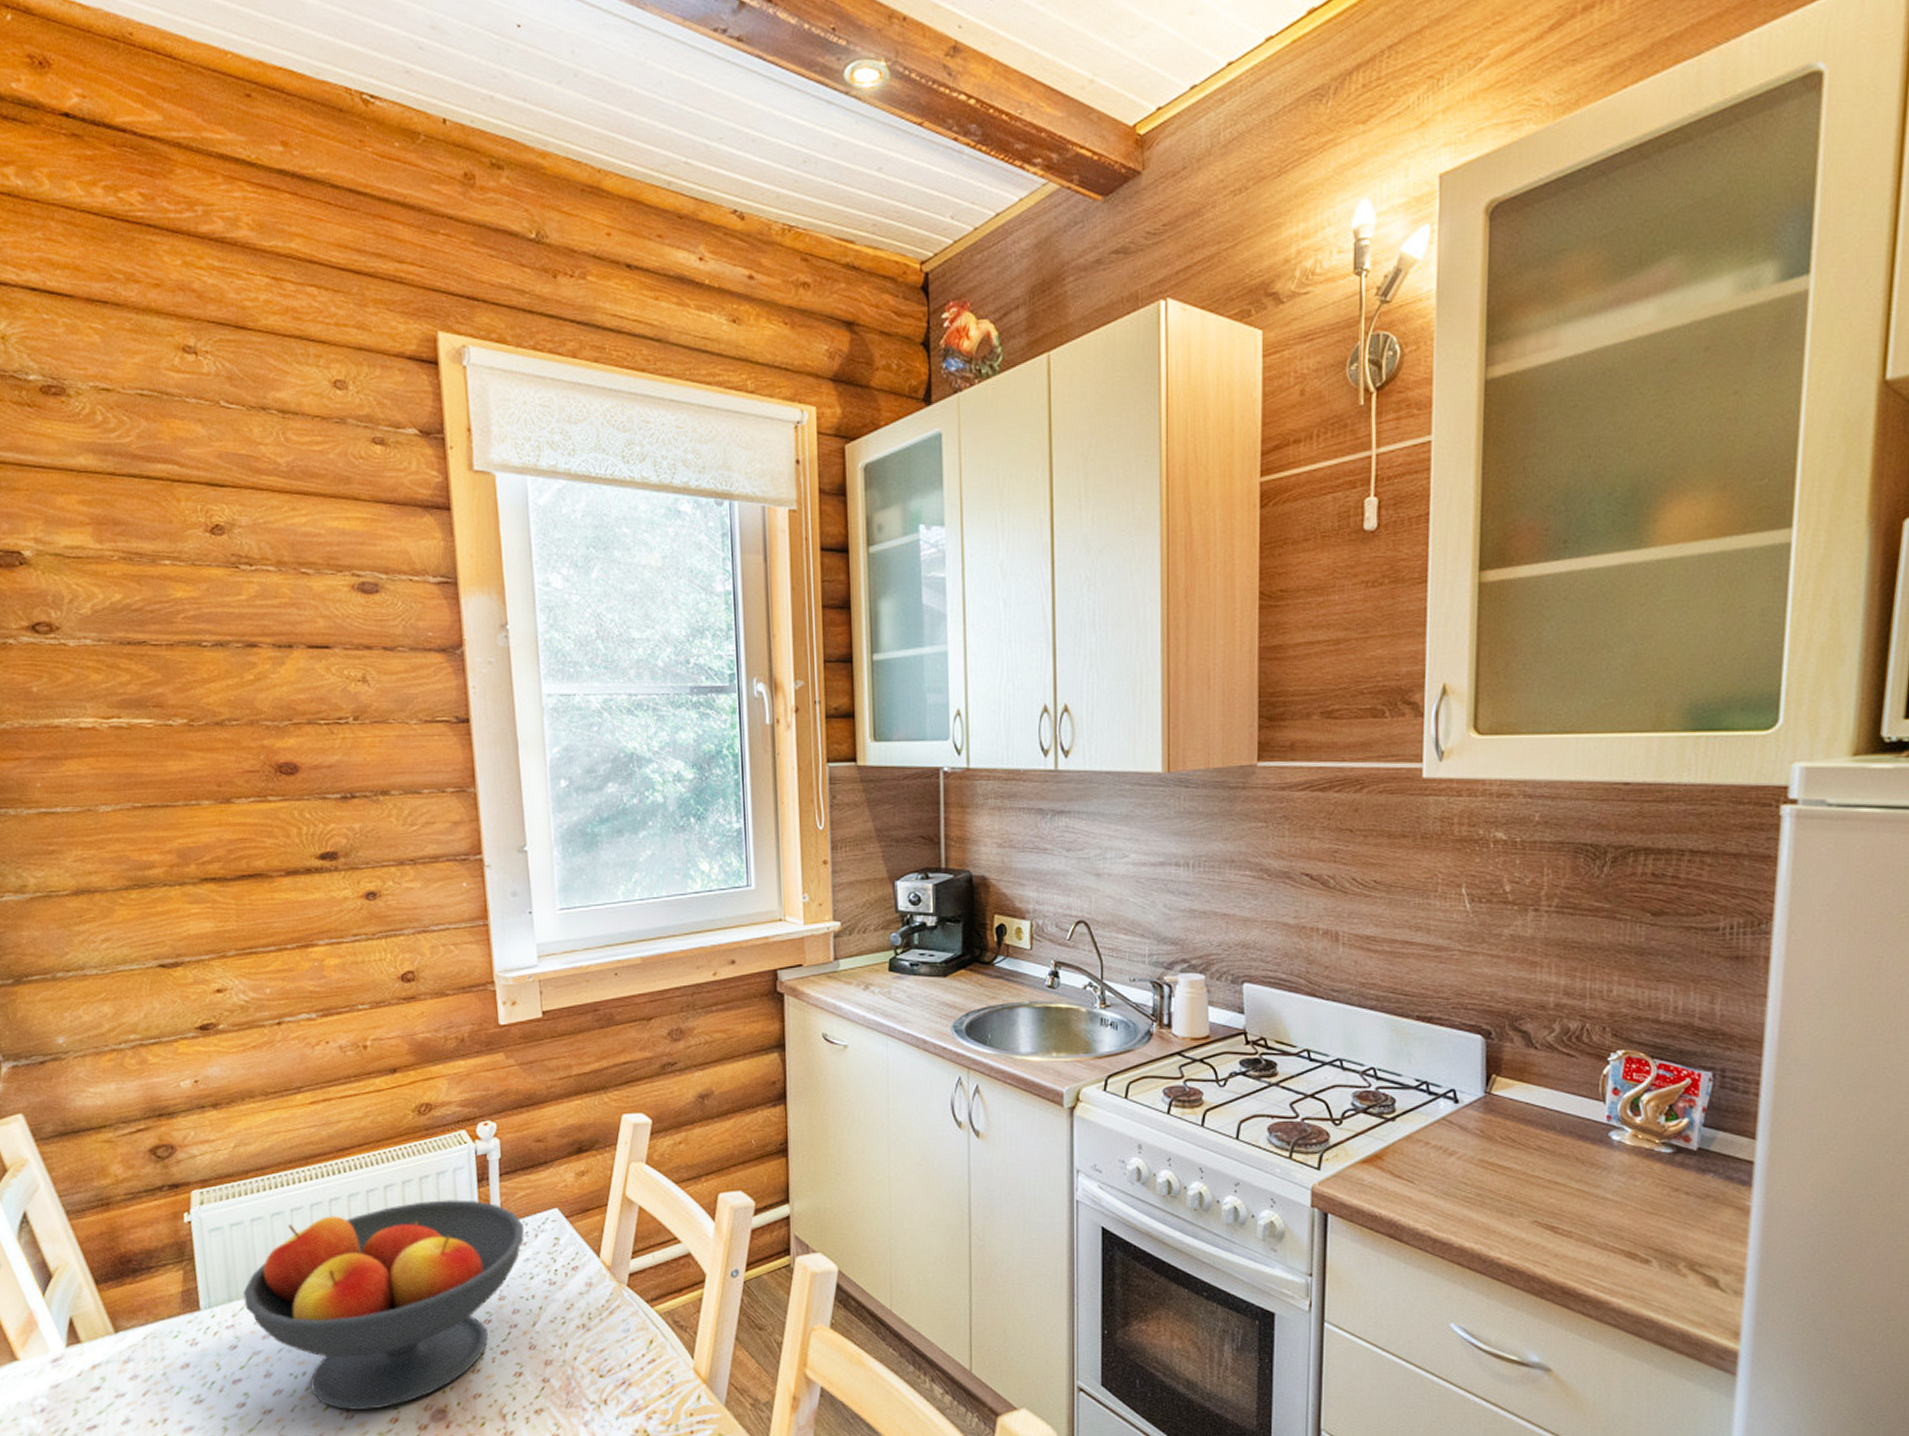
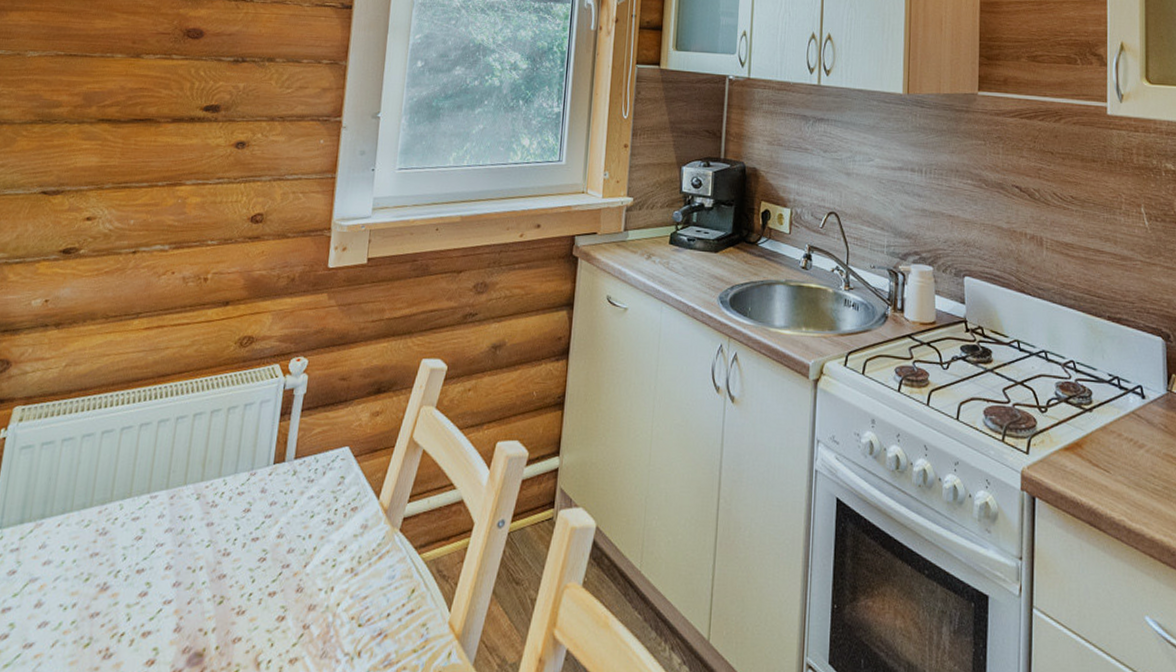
fruit bowl: present [243,1200,524,1410] -> none [34,431,314,649]

